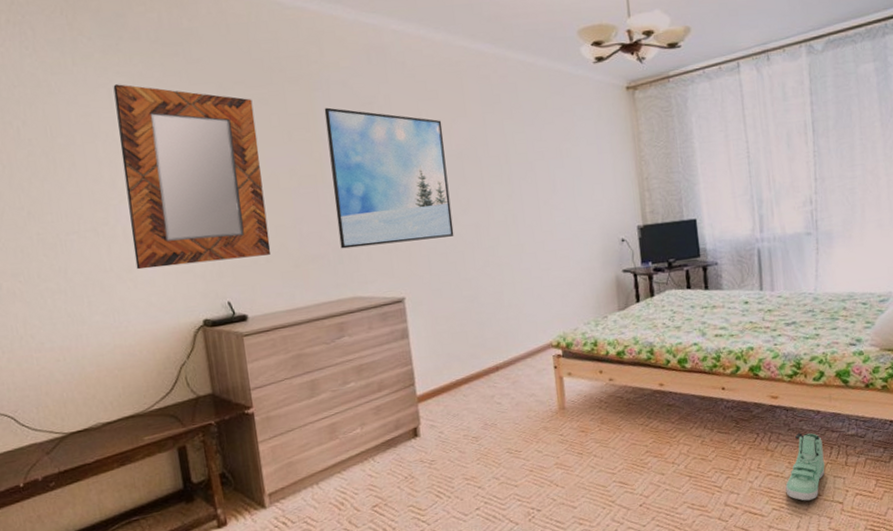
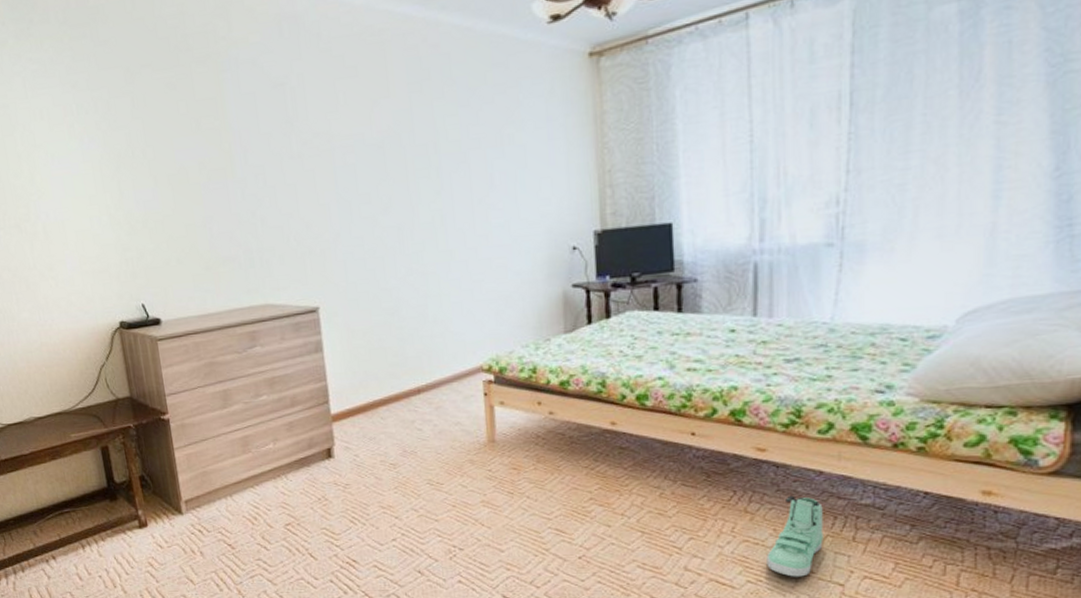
home mirror: present [113,84,271,270] -> none [27,72,182,268]
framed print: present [324,107,454,249] -> none [233,91,374,251]

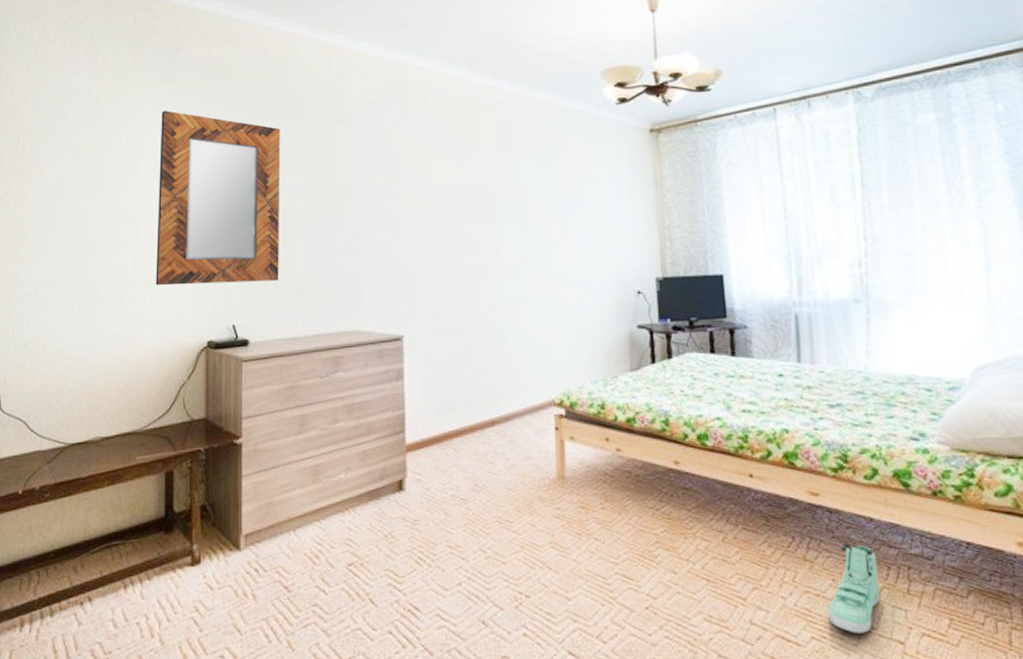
home mirror: none [27,72,182,268] -> present [155,110,280,286]

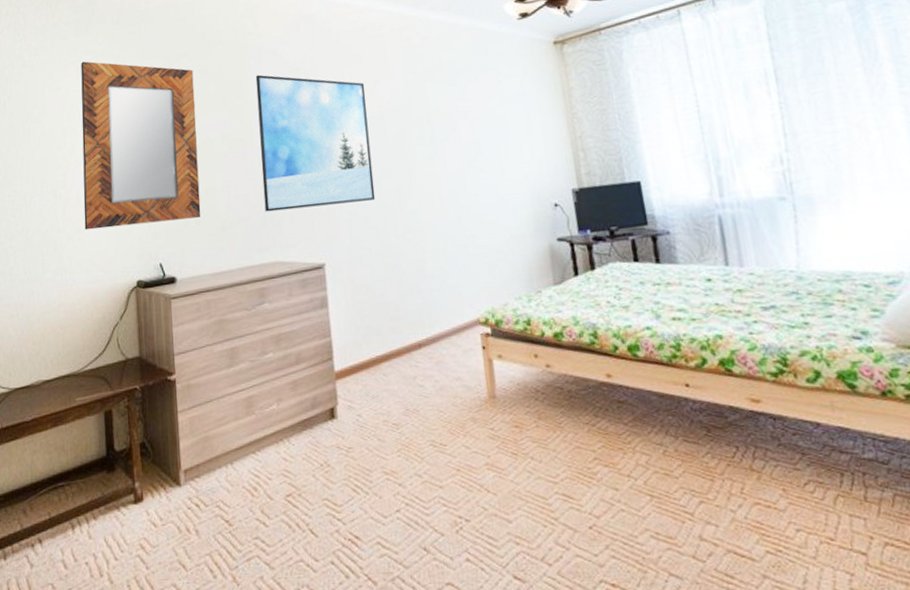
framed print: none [345,139,460,280] -> present [255,74,376,212]
sneaker: present [828,543,880,633] -> none [781,450,836,546]

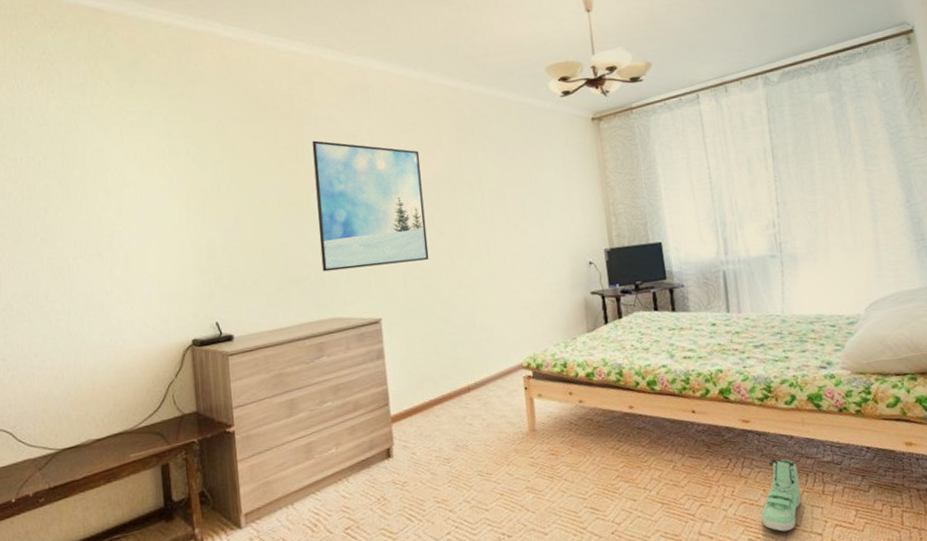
home mirror: present [81,61,201,230] -> none [125,122,258,292]
sneaker: none [781,450,836,546] -> present [761,458,802,532]

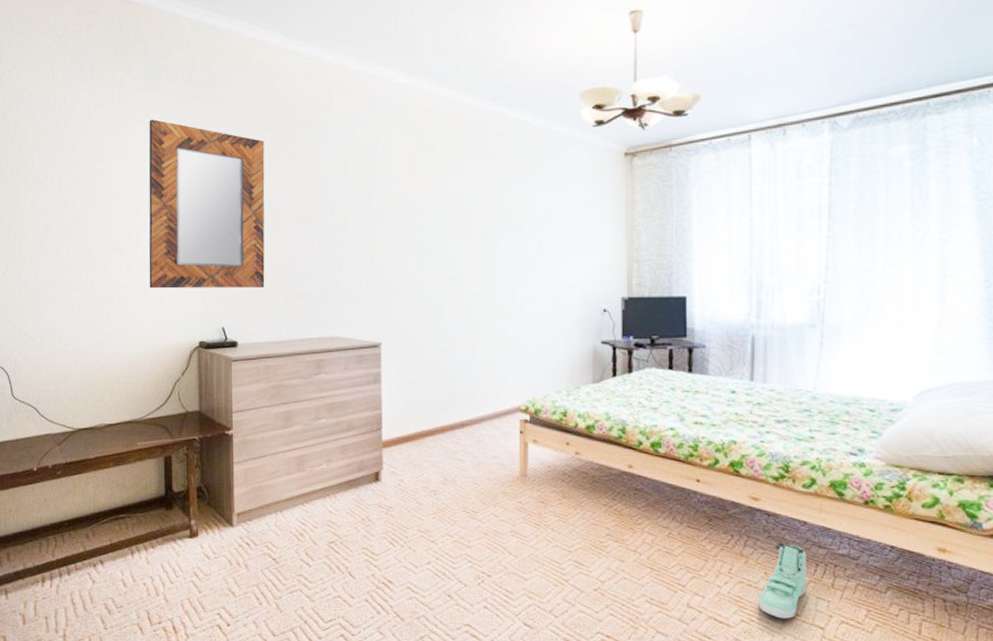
home mirror: none [125,122,258,292] -> present [148,119,265,289]
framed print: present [312,140,429,272] -> none [327,153,435,289]

